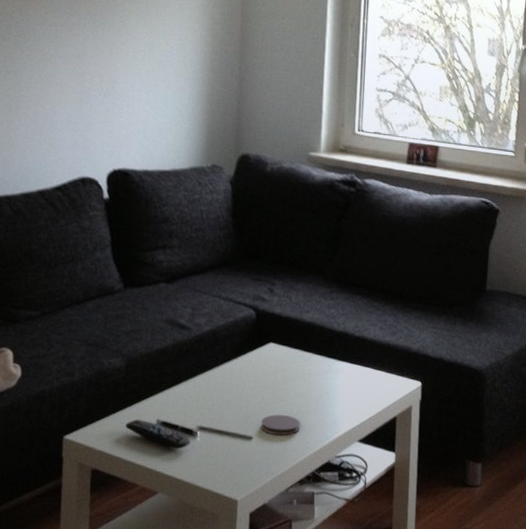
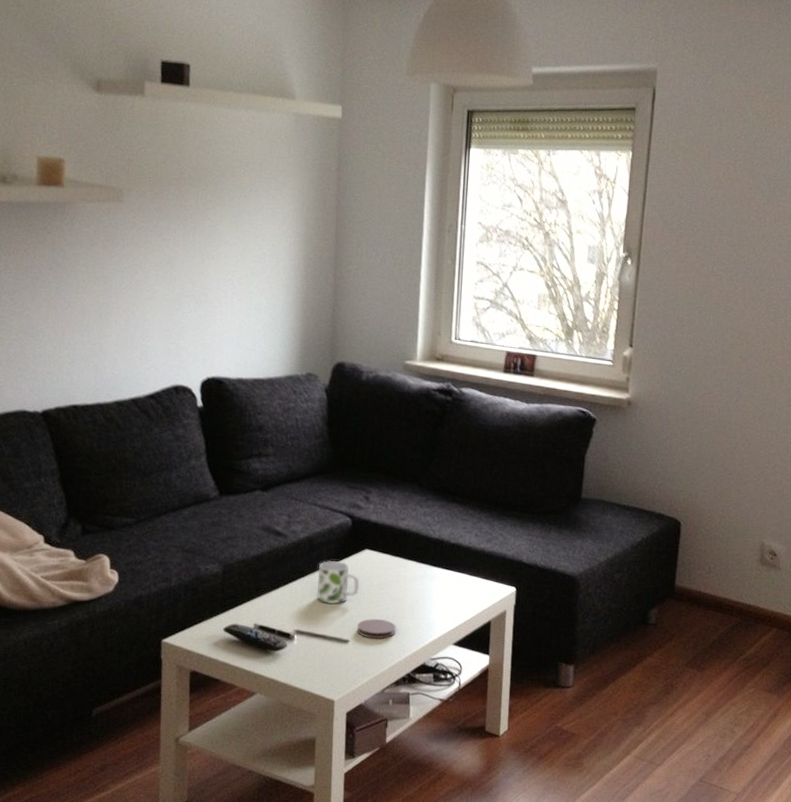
mug: none [221,354,264,400] -> present [317,560,360,605]

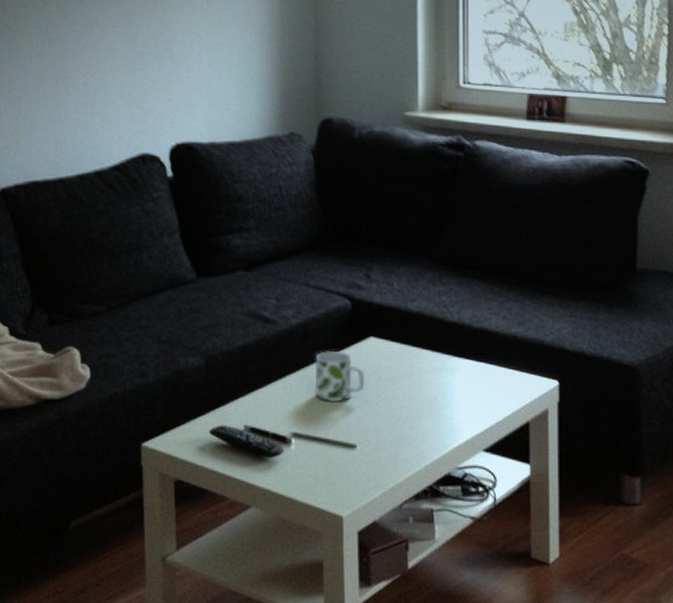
coaster: present [357,618,396,639] -> none [366,419,412,444]

